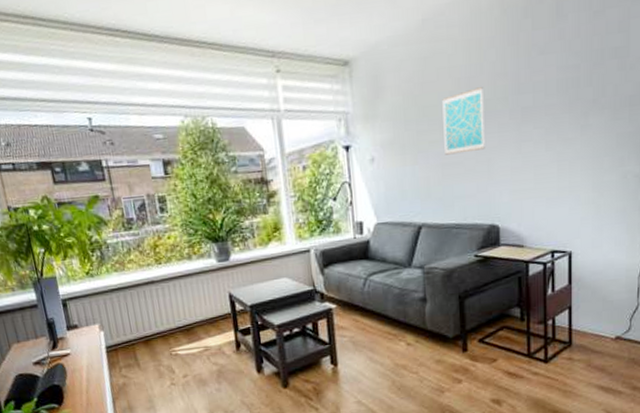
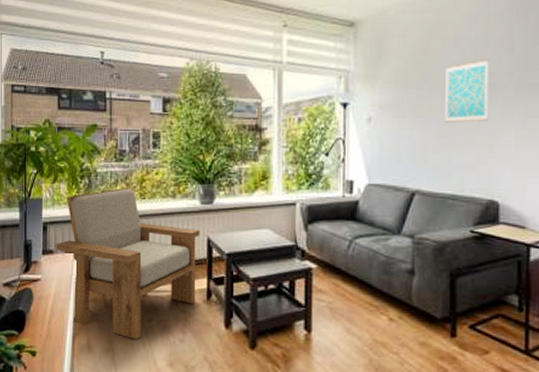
armchair: none [79,254,226,395] -> present [56,187,200,340]

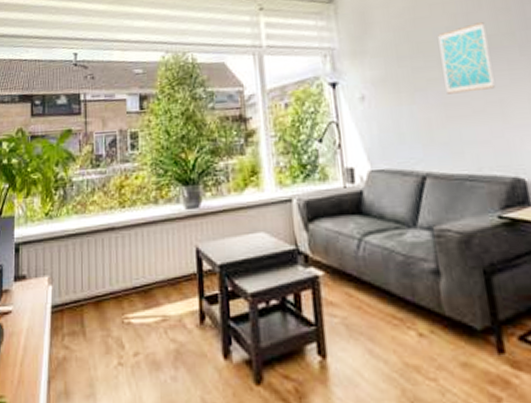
armchair: present [56,187,200,340] -> none [29,195,188,380]

